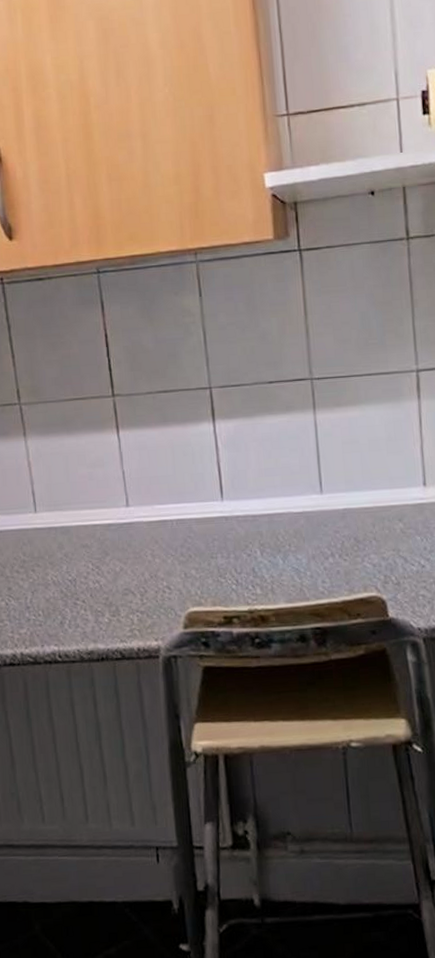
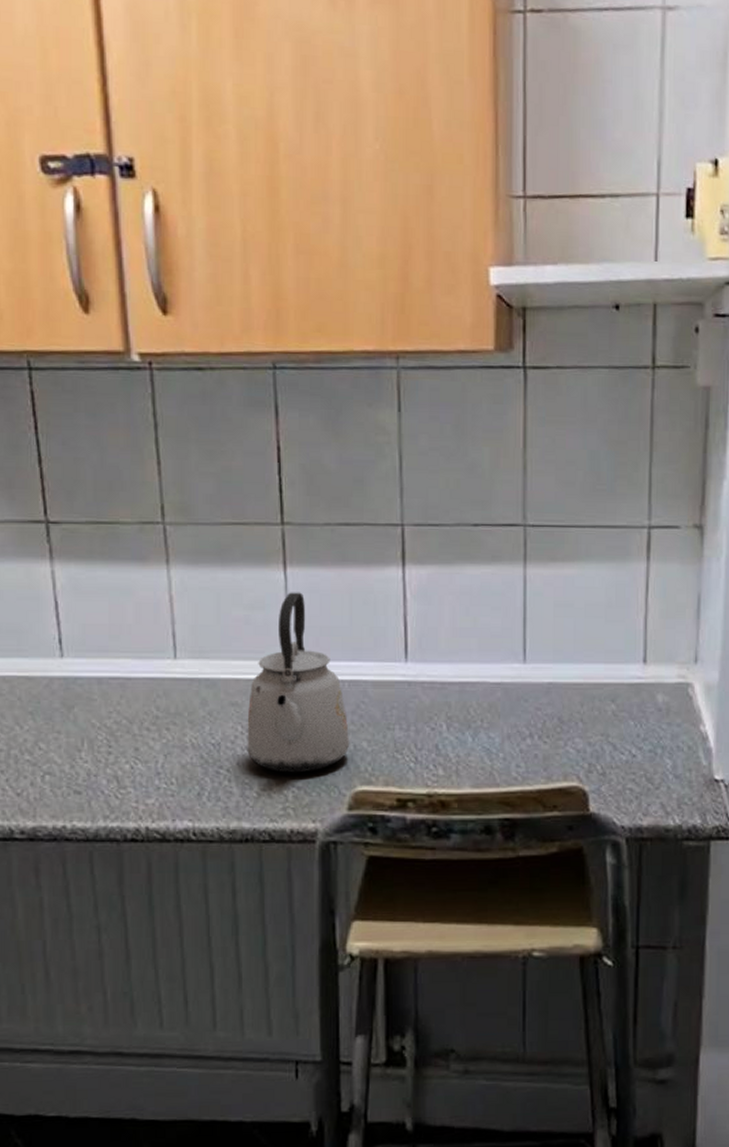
kettle: none [96,450,181,601] -> present [247,592,350,773]

